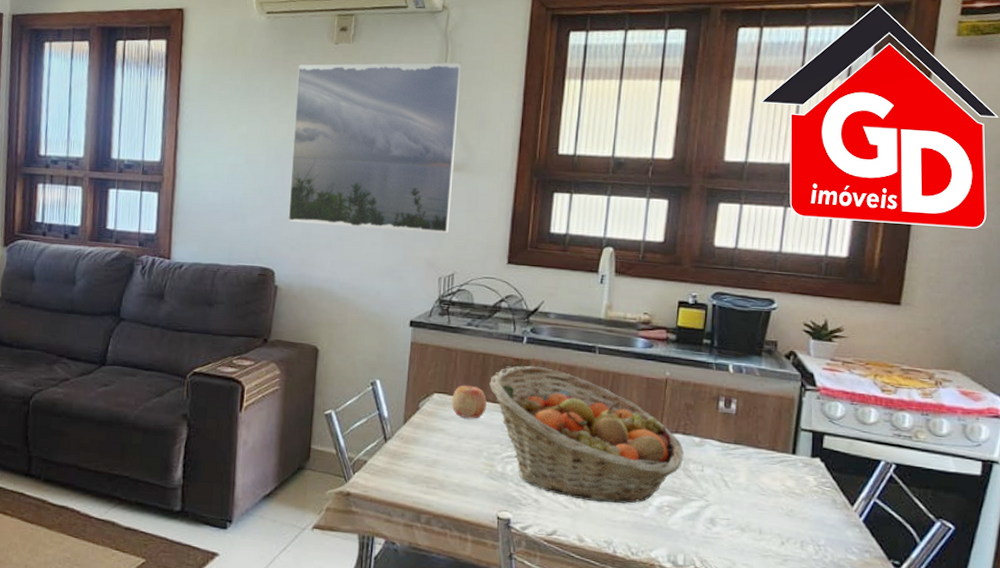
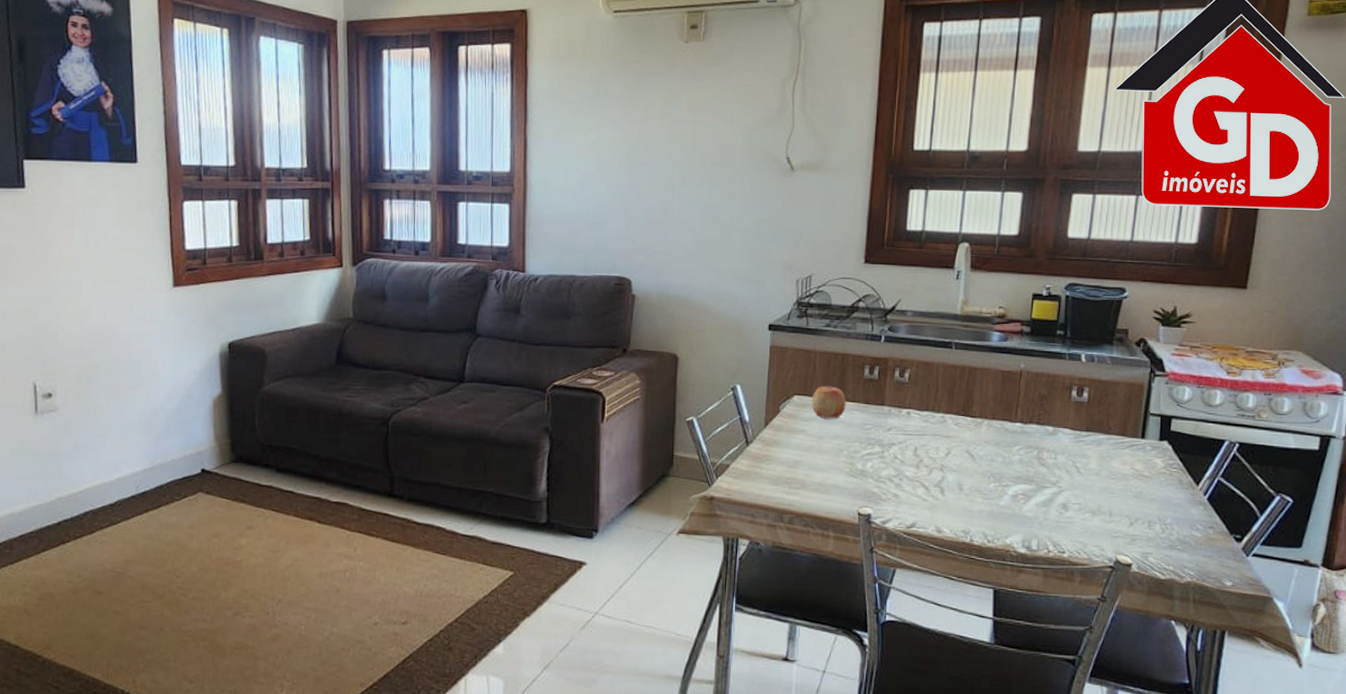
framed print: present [288,62,462,234] -> none [643,58,816,236]
fruit basket: present [489,365,684,504] -> none [849,364,1038,495]

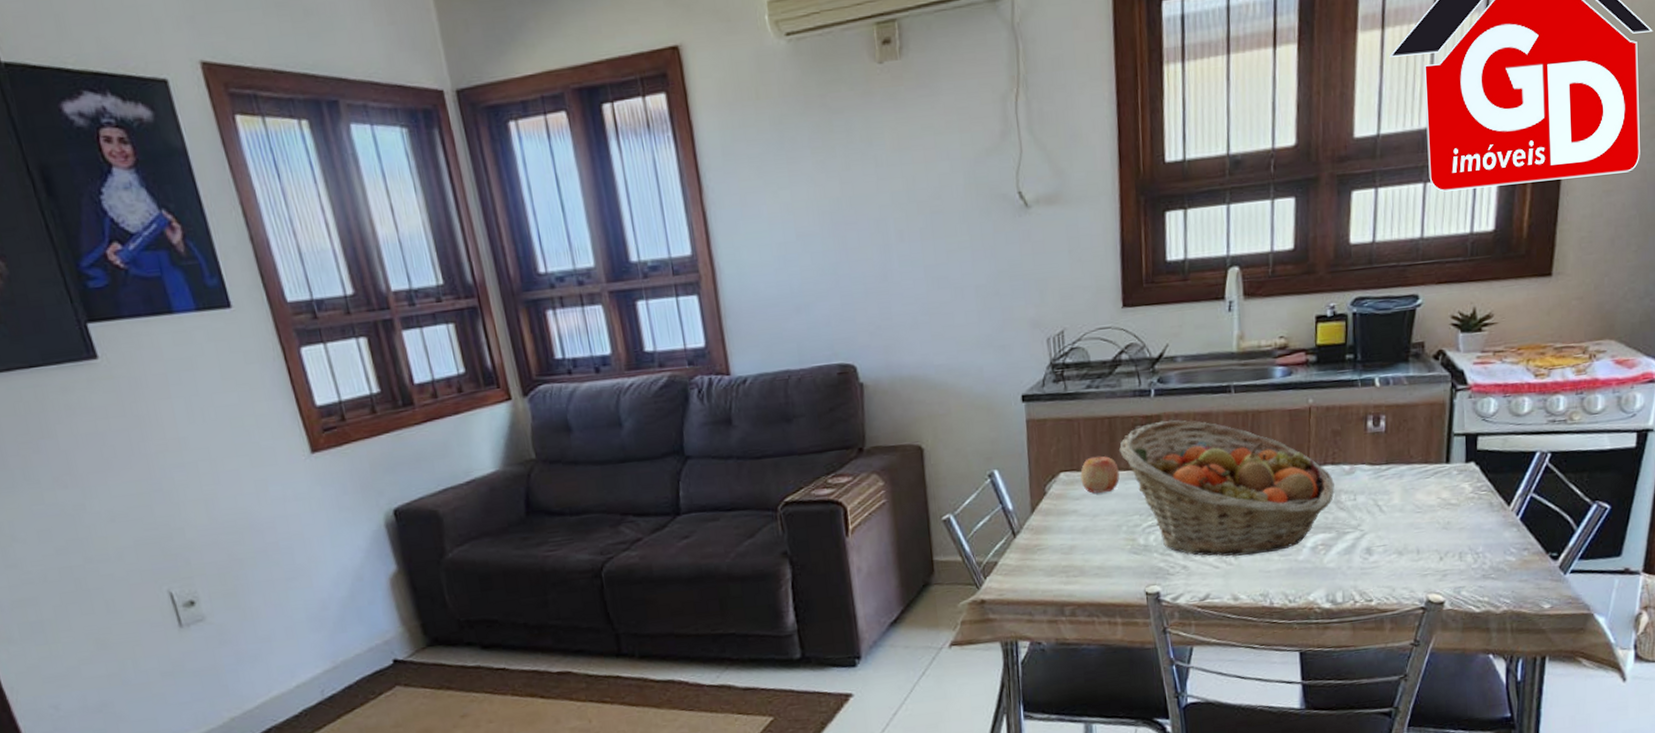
fruit basket: none [849,364,1038,495] -> present [1119,419,1335,557]

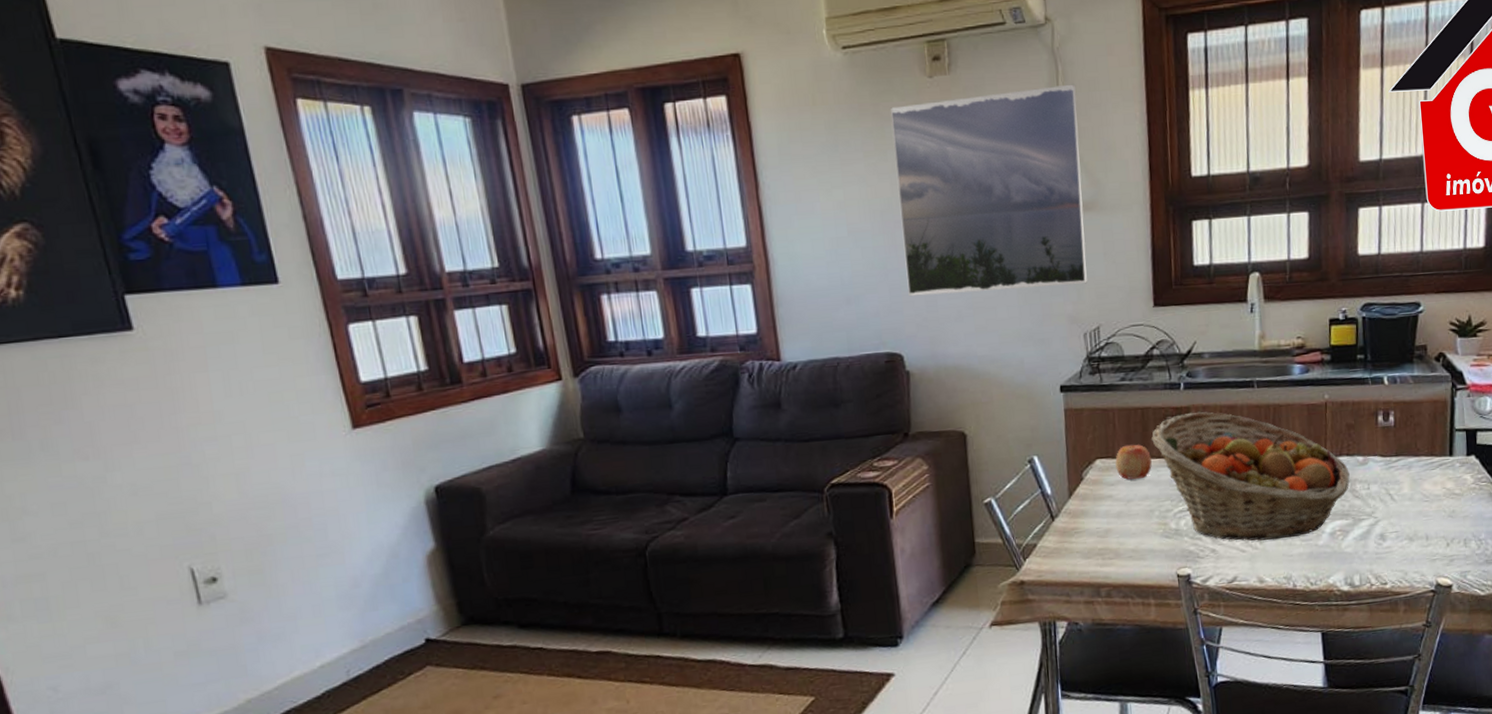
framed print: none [838,63,1051,304] -> present [890,84,1087,297]

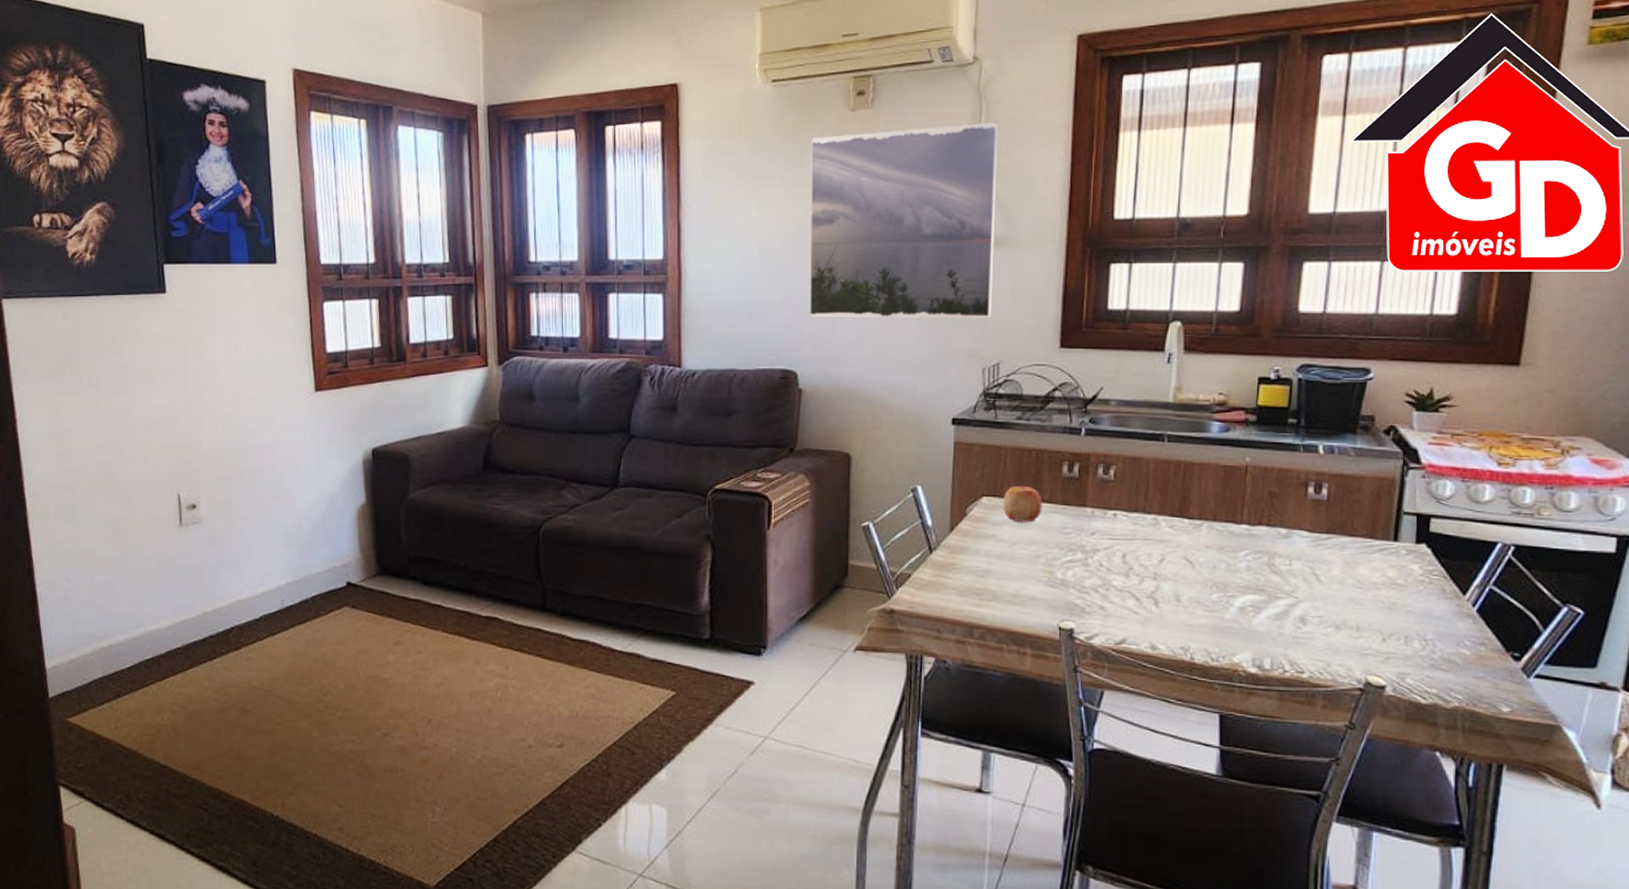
fruit basket: present [1152,411,1350,541] -> none [1045,460,1268,606]

